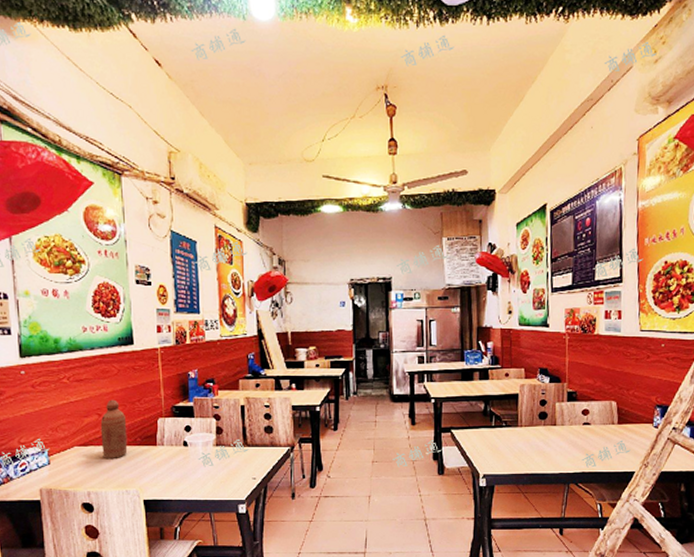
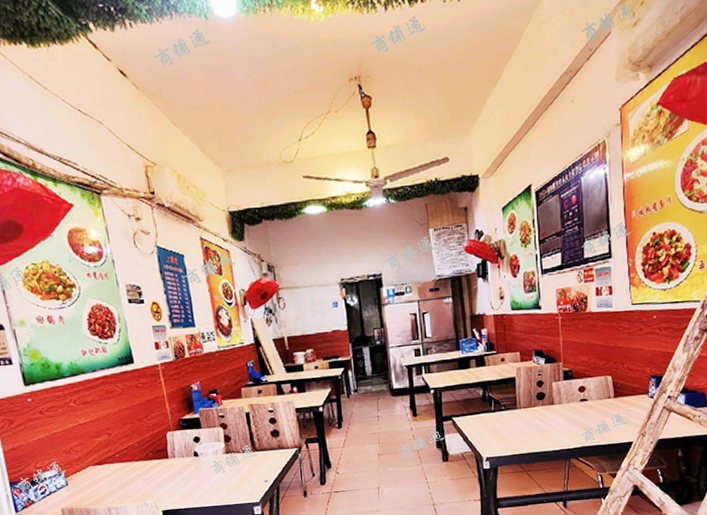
bottle: present [100,399,128,460] -> none [111,418,141,476]

